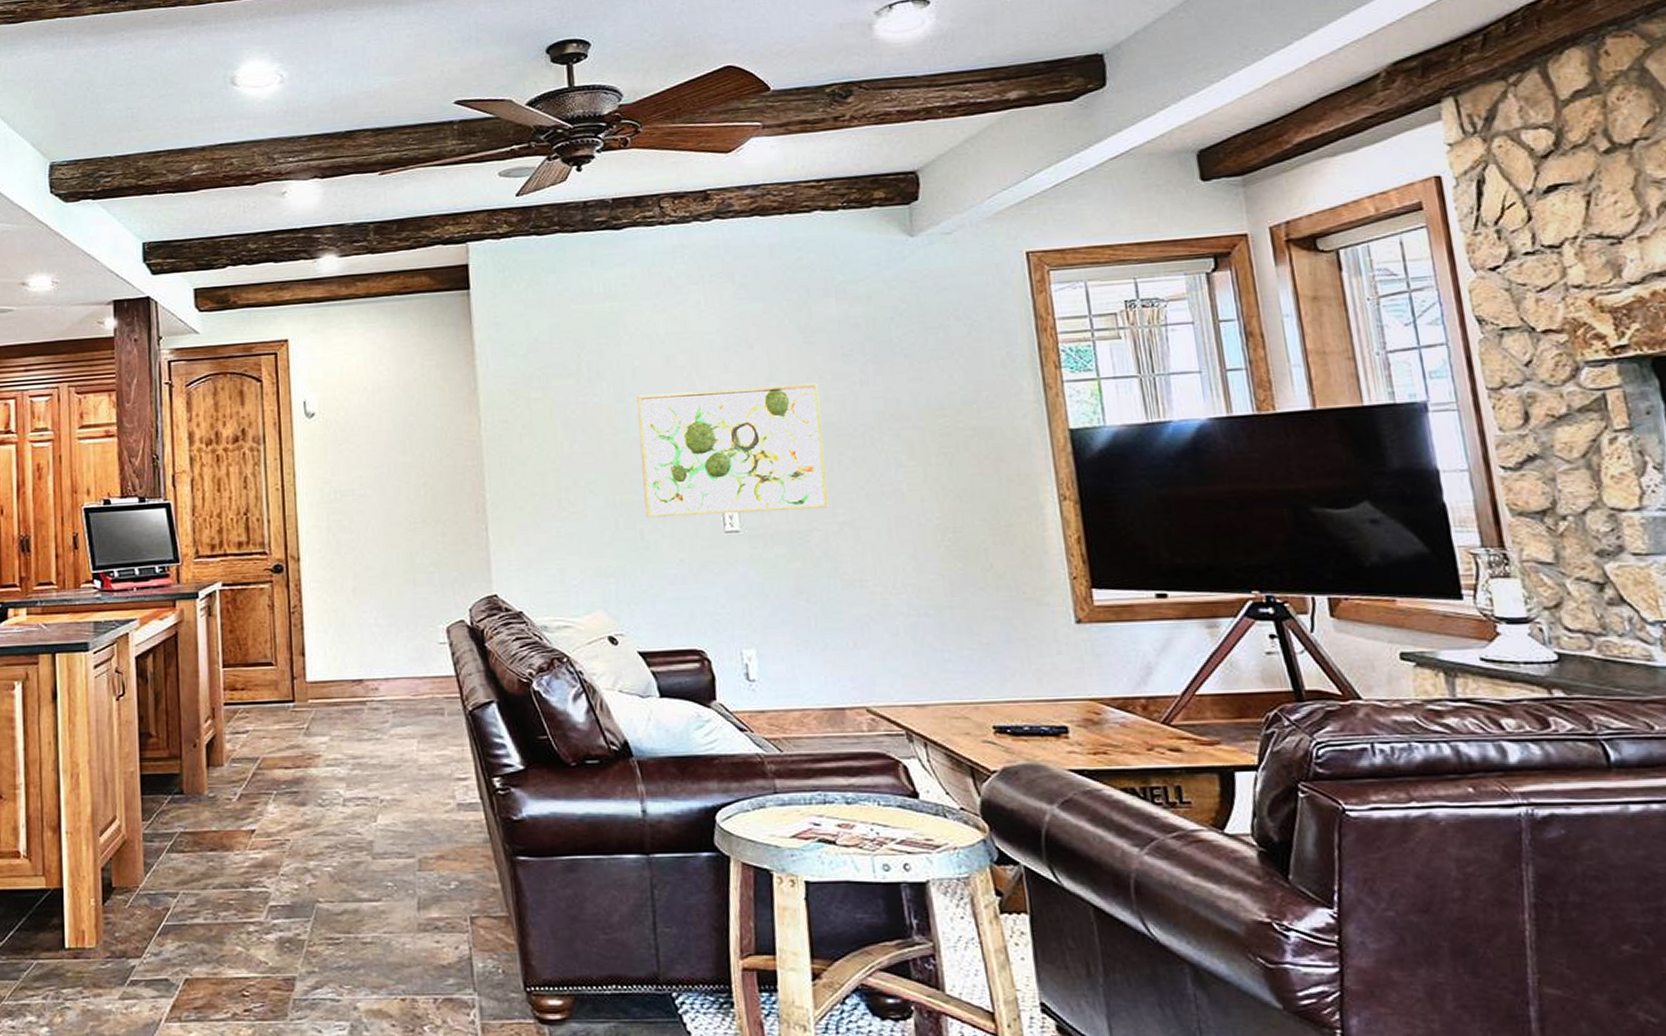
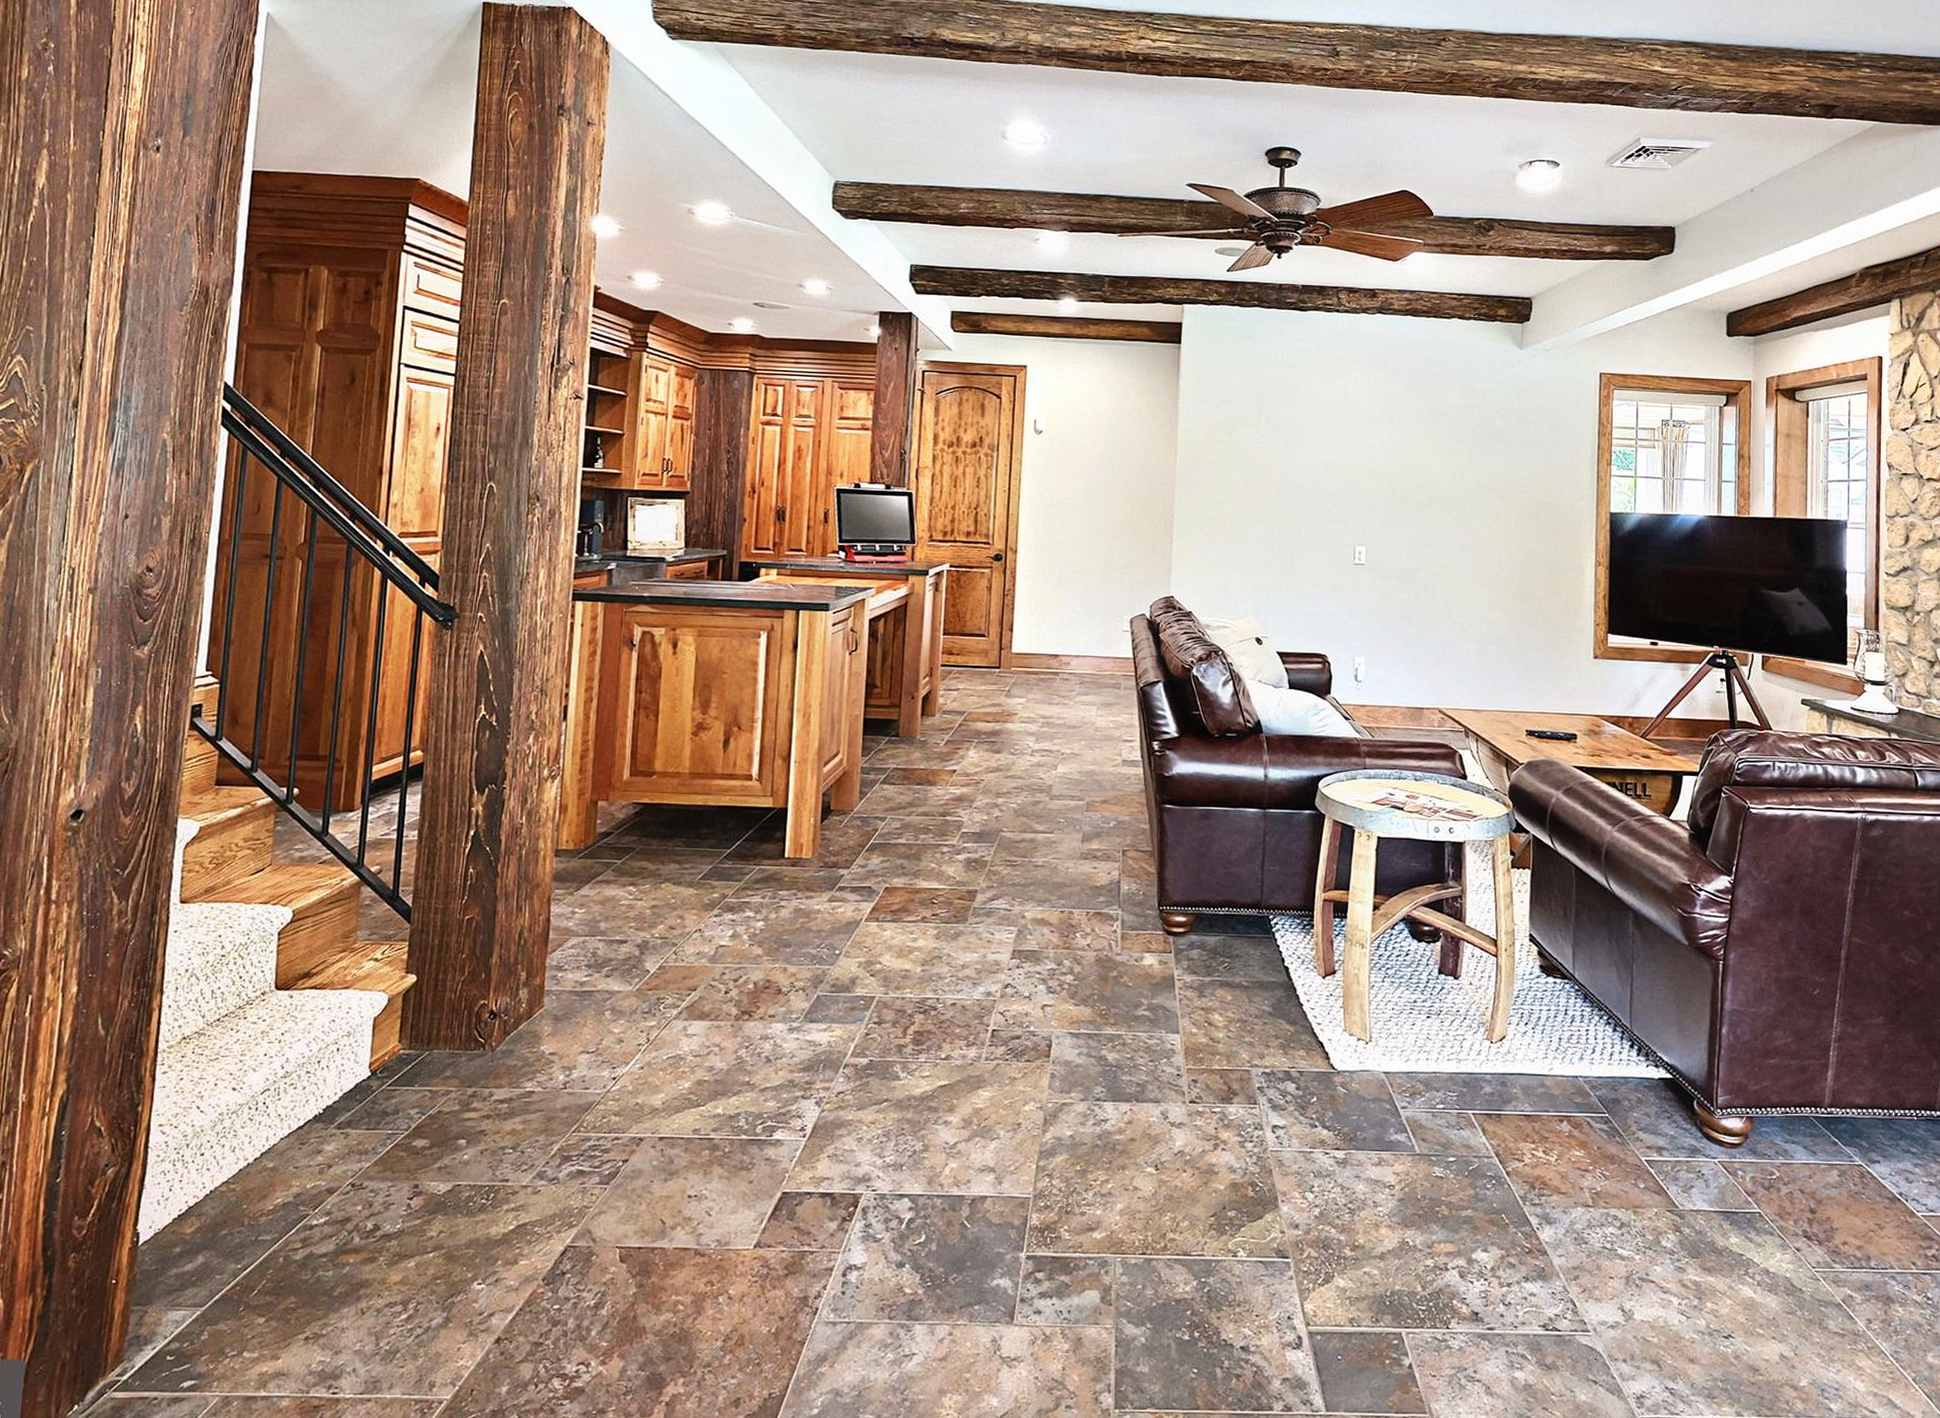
wall art: present [637,382,829,518] -> none [1296,448,1437,553]

